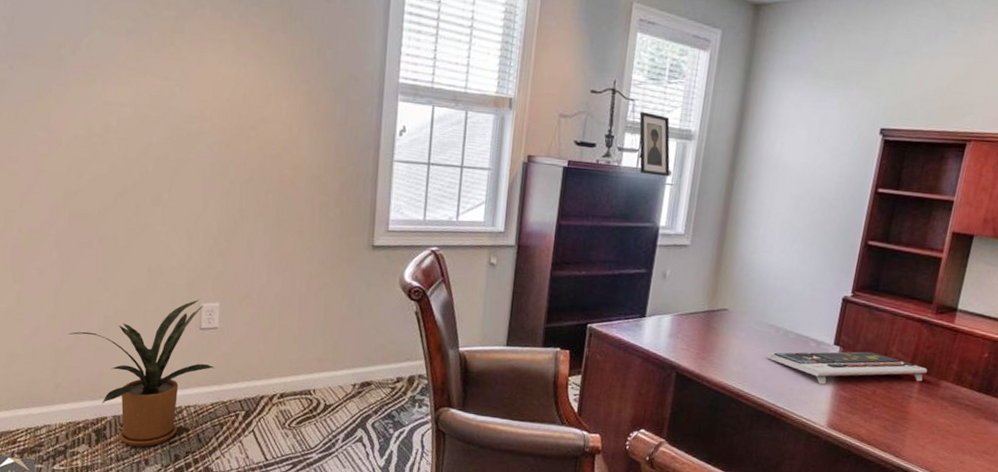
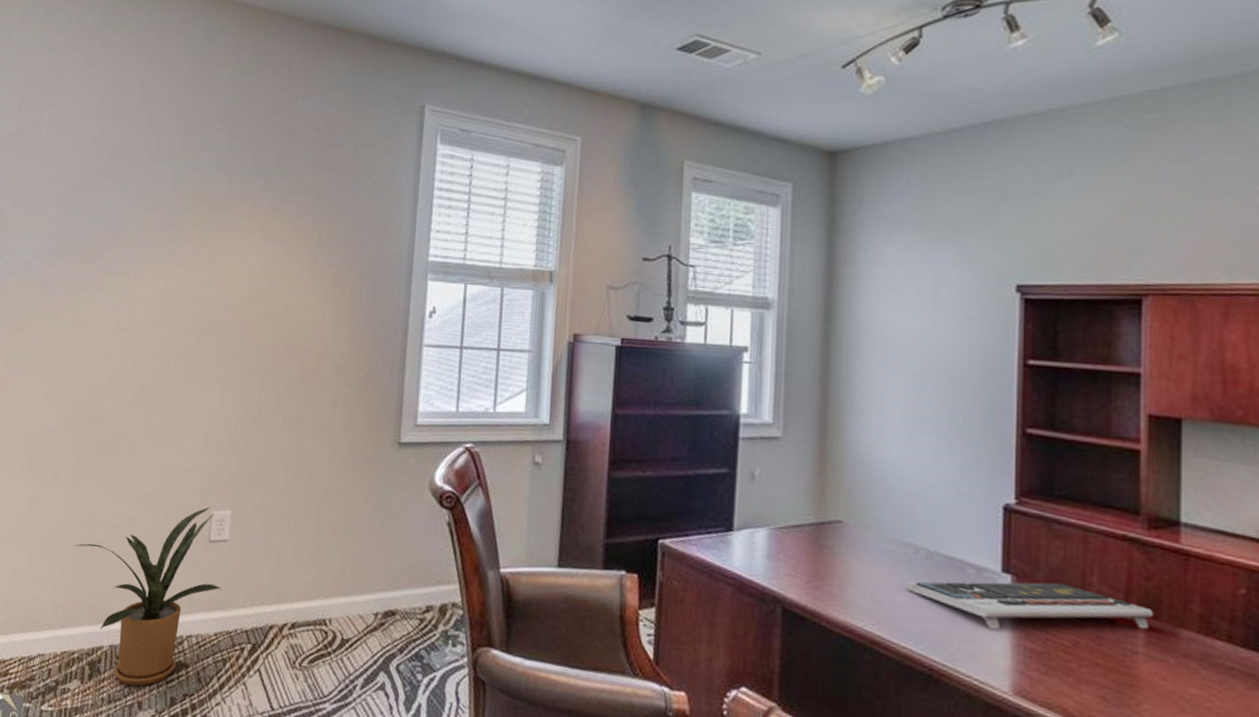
picture frame: present [639,112,670,177] -> none [702,279,747,354]

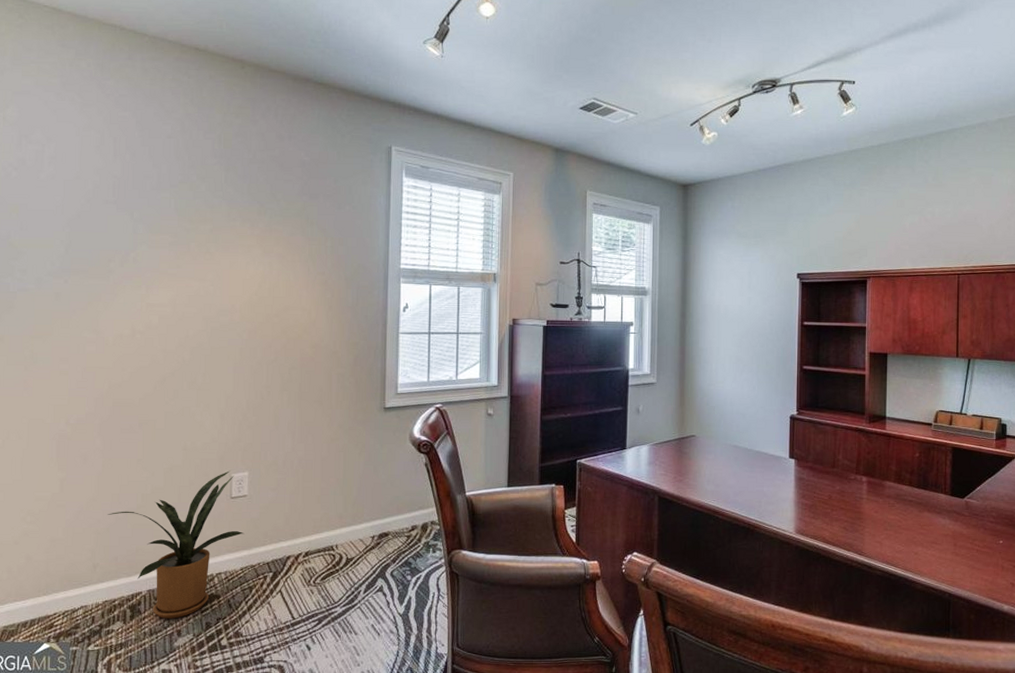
computer keyboard: present [904,581,1153,630] -> none [733,461,871,494]

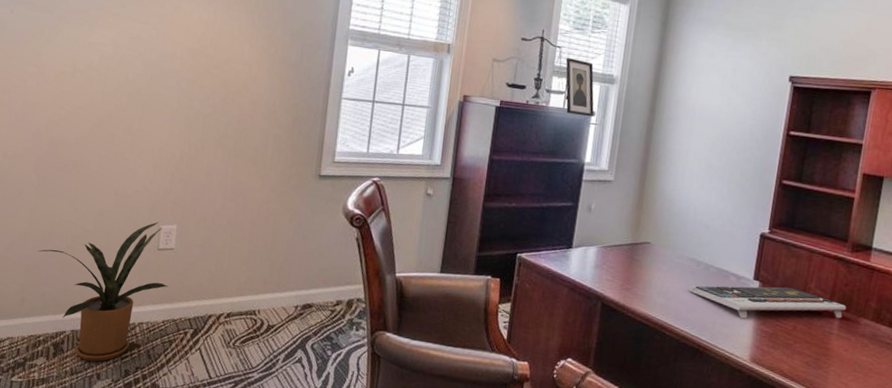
picture frame: none [601,276,632,327] -> present [565,58,594,117]
computer keyboard: none [733,461,871,494] -> present [687,285,846,319]

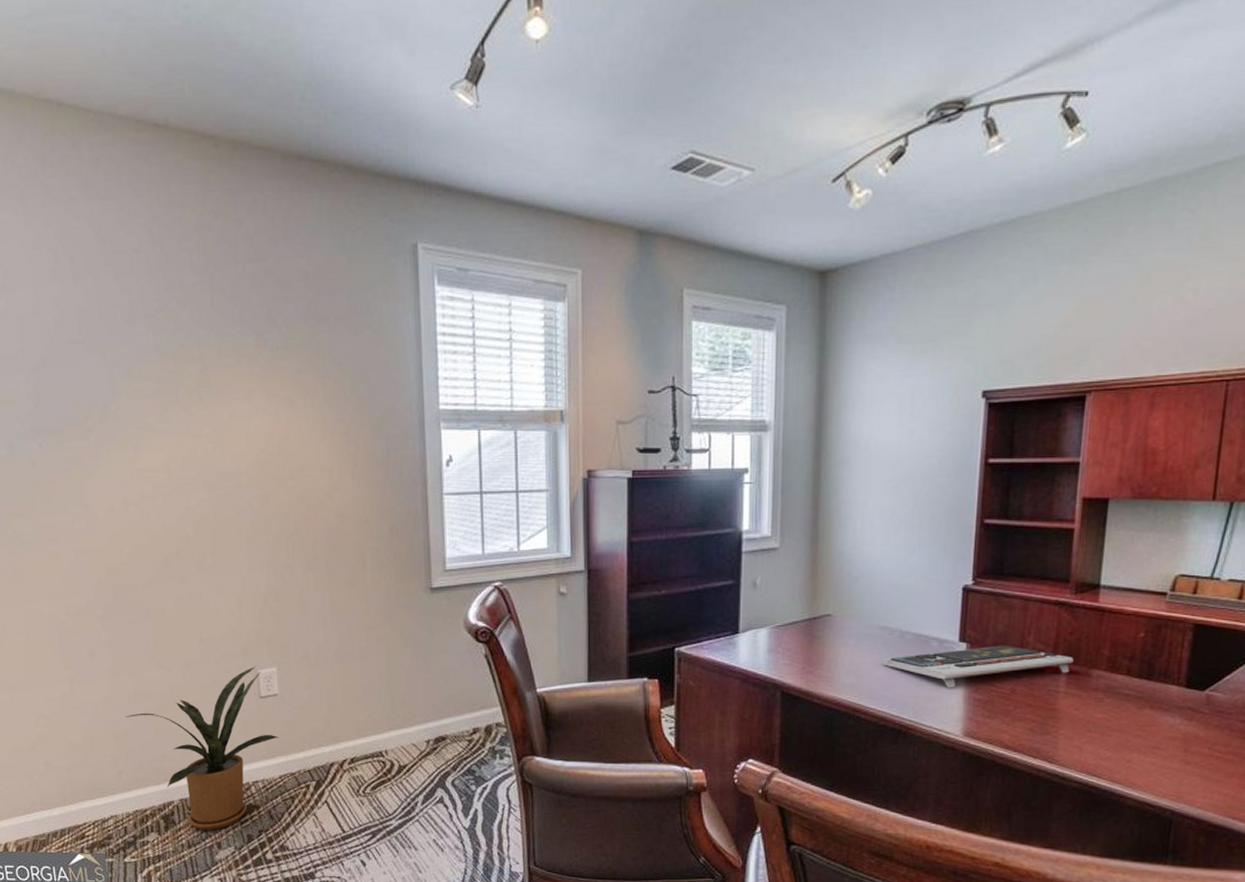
picture frame: present [565,58,594,117] -> none [705,407,747,476]

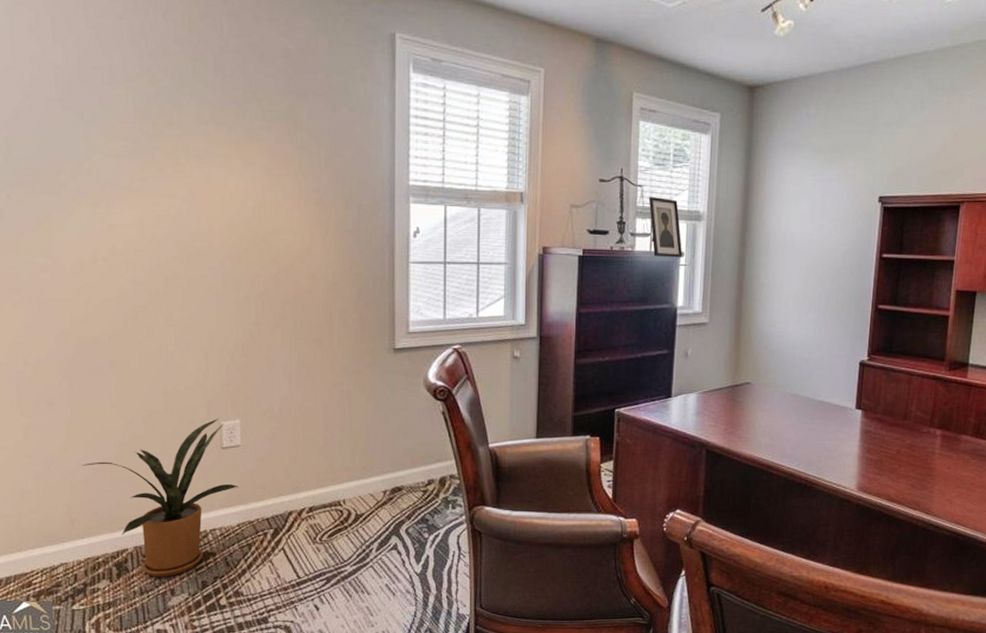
picture frame: none [705,407,747,476] -> present [648,197,683,258]
computer keyboard: present [881,645,1073,688] -> none [791,412,947,449]

